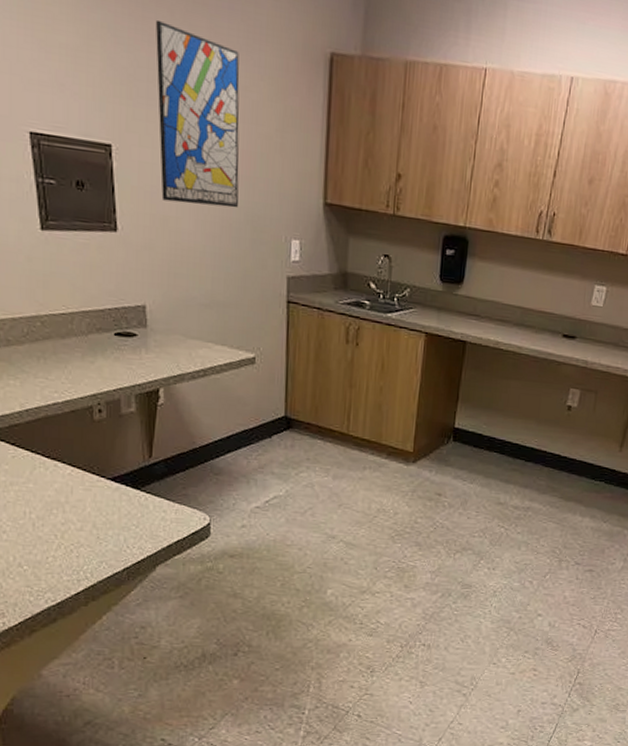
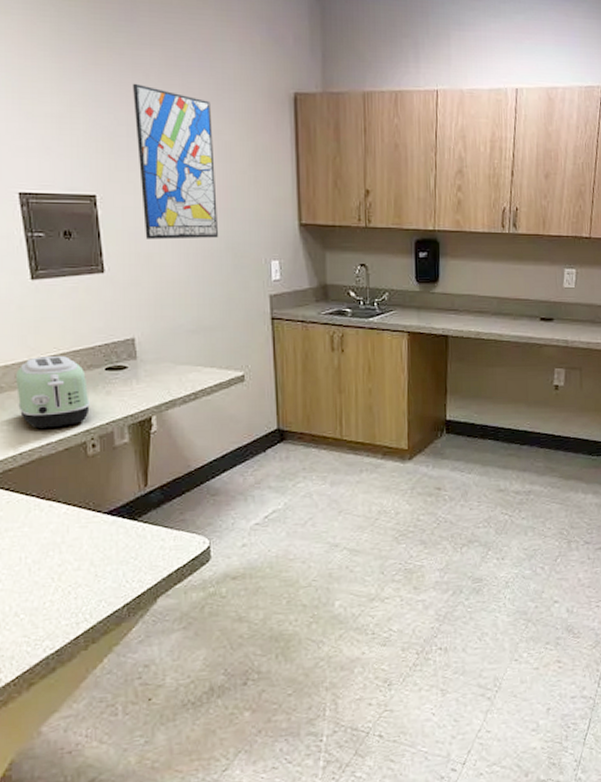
toaster: none [24,313,98,388] -> present [16,356,90,429]

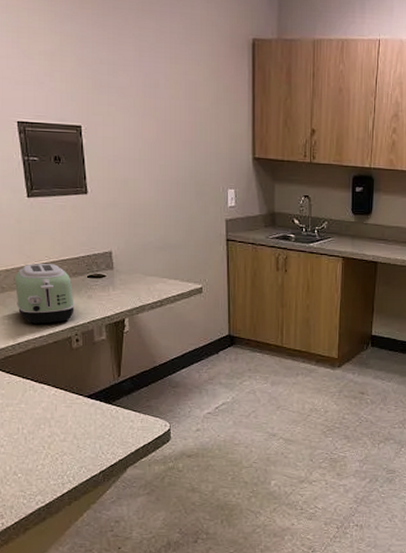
wall art: present [133,83,218,240] -> none [114,26,183,168]

